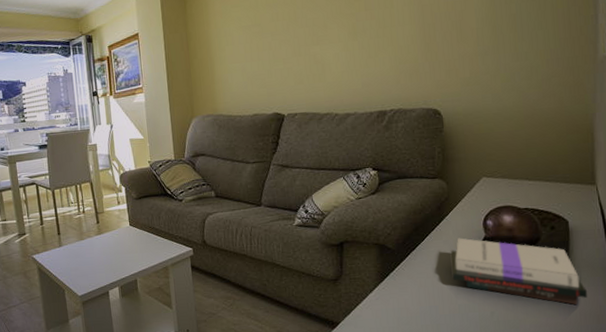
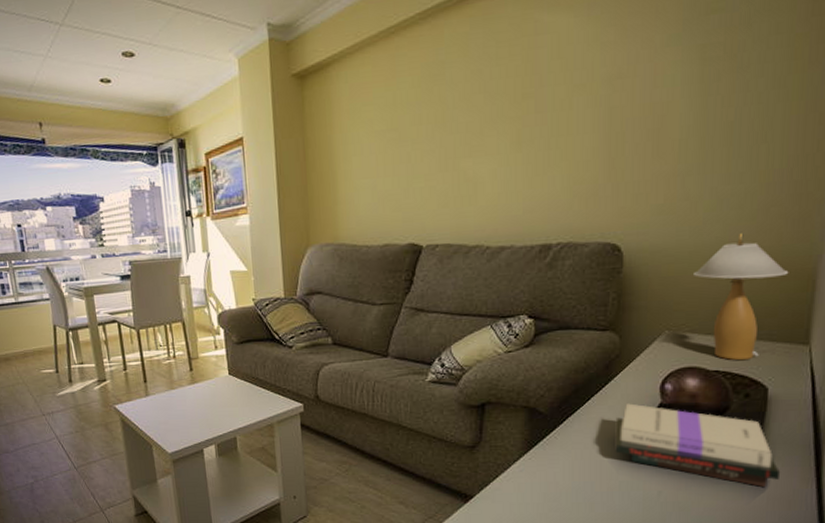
table lamp: none [498,98,572,200] -> present [692,233,789,361]

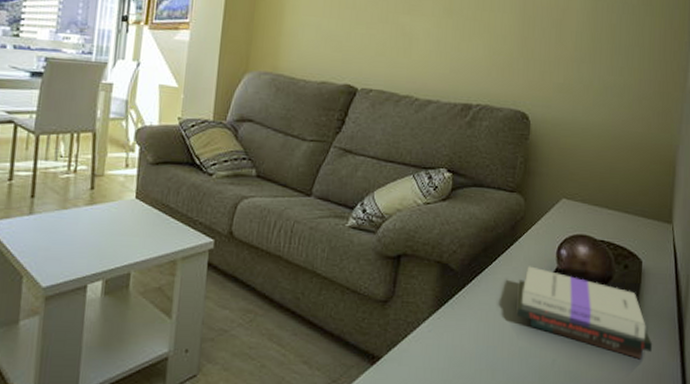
table lamp: present [692,233,789,361] -> none [584,118,656,233]

